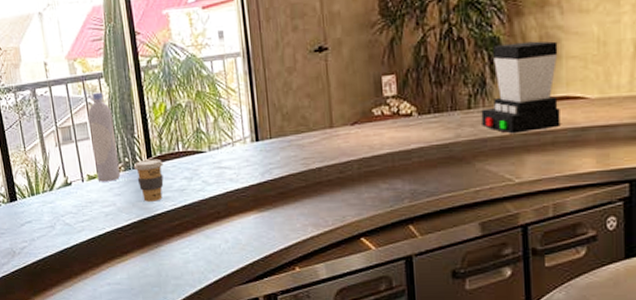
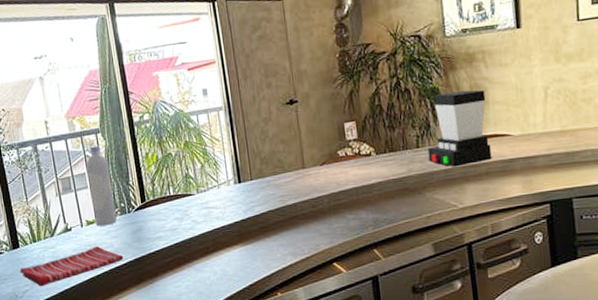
dish towel: none [17,204,127,244] -> present [19,246,124,287]
coffee cup: present [133,158,164,202] -> none [129,202,157,242]

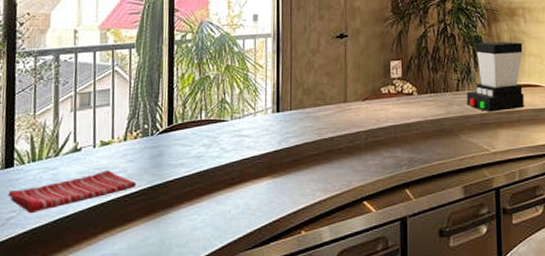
bottle: present [86,145,117,226] -> none [111,61,138,148]

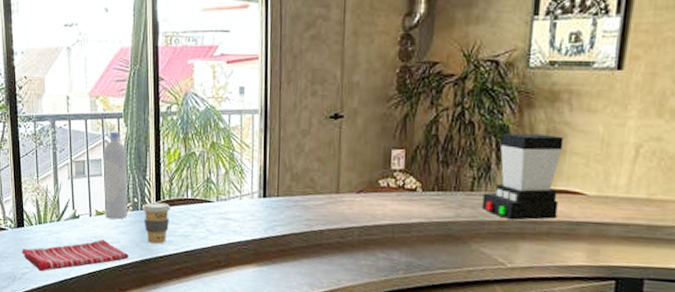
bottle: none [111,61,138,148] -> present [103,131,128,220]
coffee cup: none [152,126,184,168] -> present [141,202,171,244]

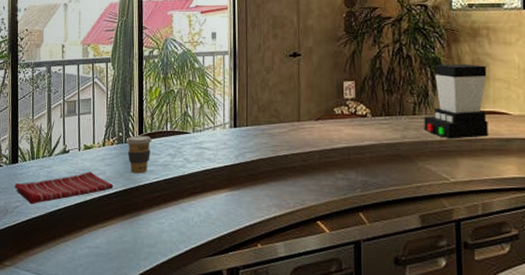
bottle: present [103,131,128,220] -> none [92,74,114,153]

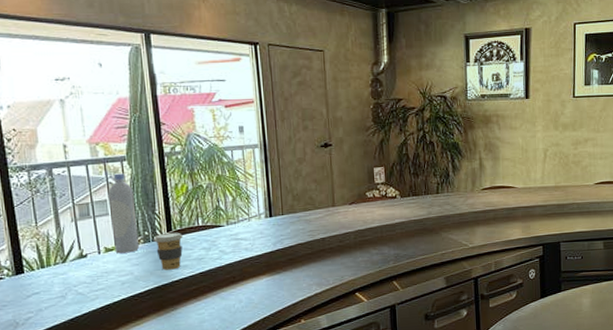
dish towel: present [14,172,114,205] -> none [22,273,144,314]
bottle: none [92,74,114,153] -> present [108,173,139,254]
coffee maker: present [424,64,488,139] -> none [446,147,499,212]

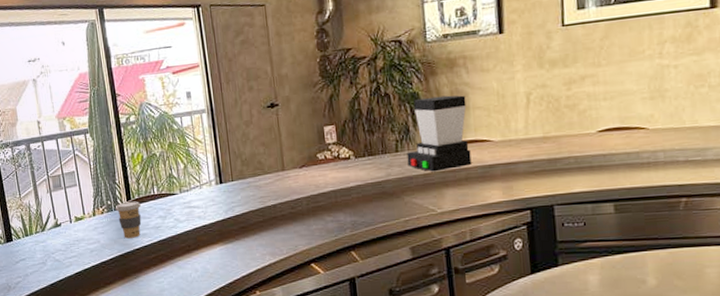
bottle: present [108,173,139,254] -> none [75,145,104,223]
coffee maker: none [446,147,499,212] -> present [406,95,472,172]

